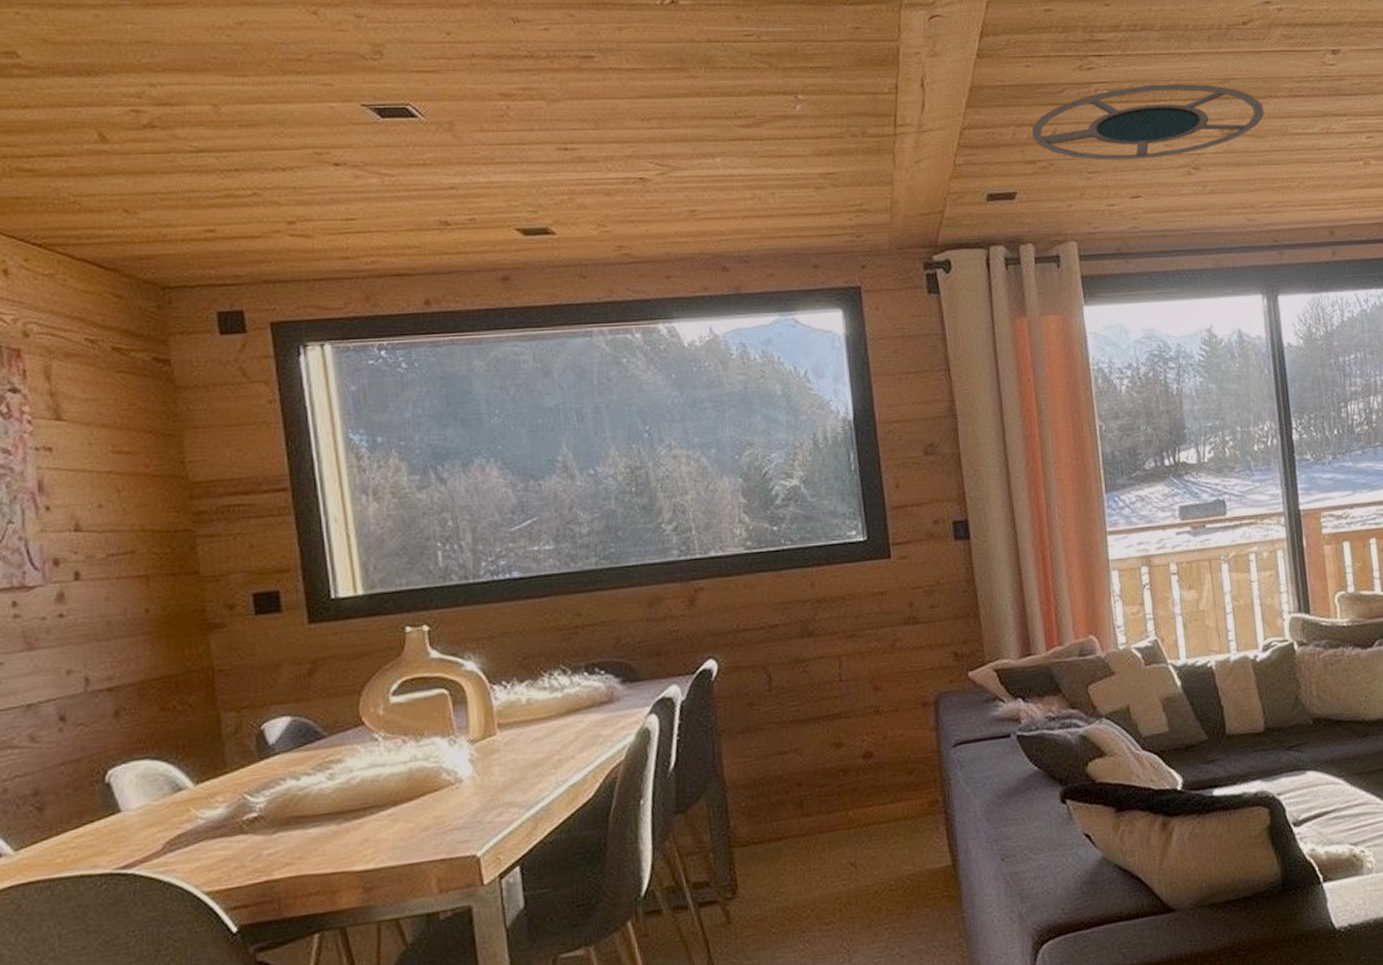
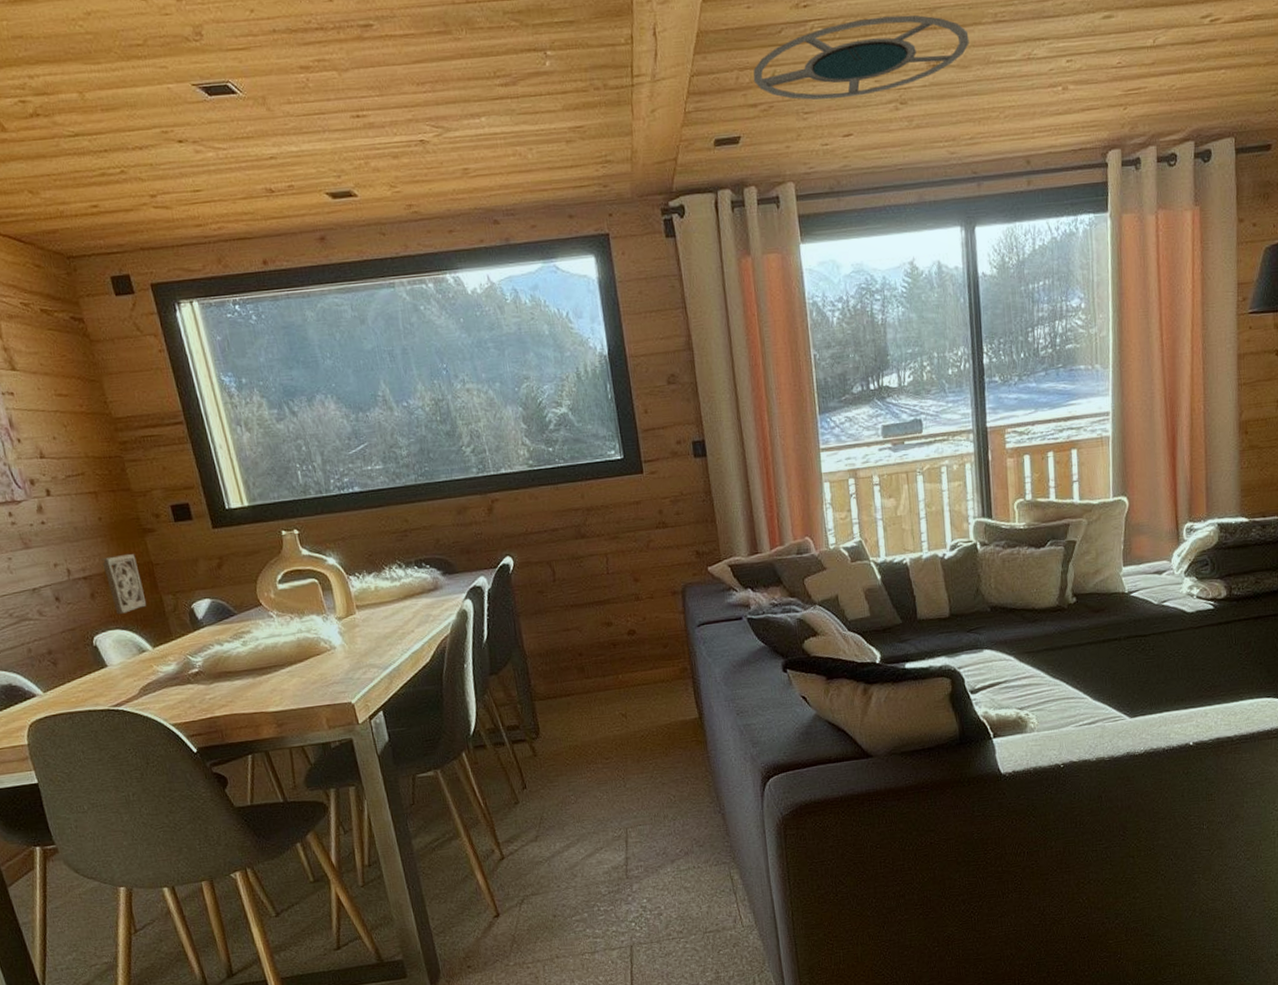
wall ornament: none [139,656,195,739] -> present [101,553,146,614]

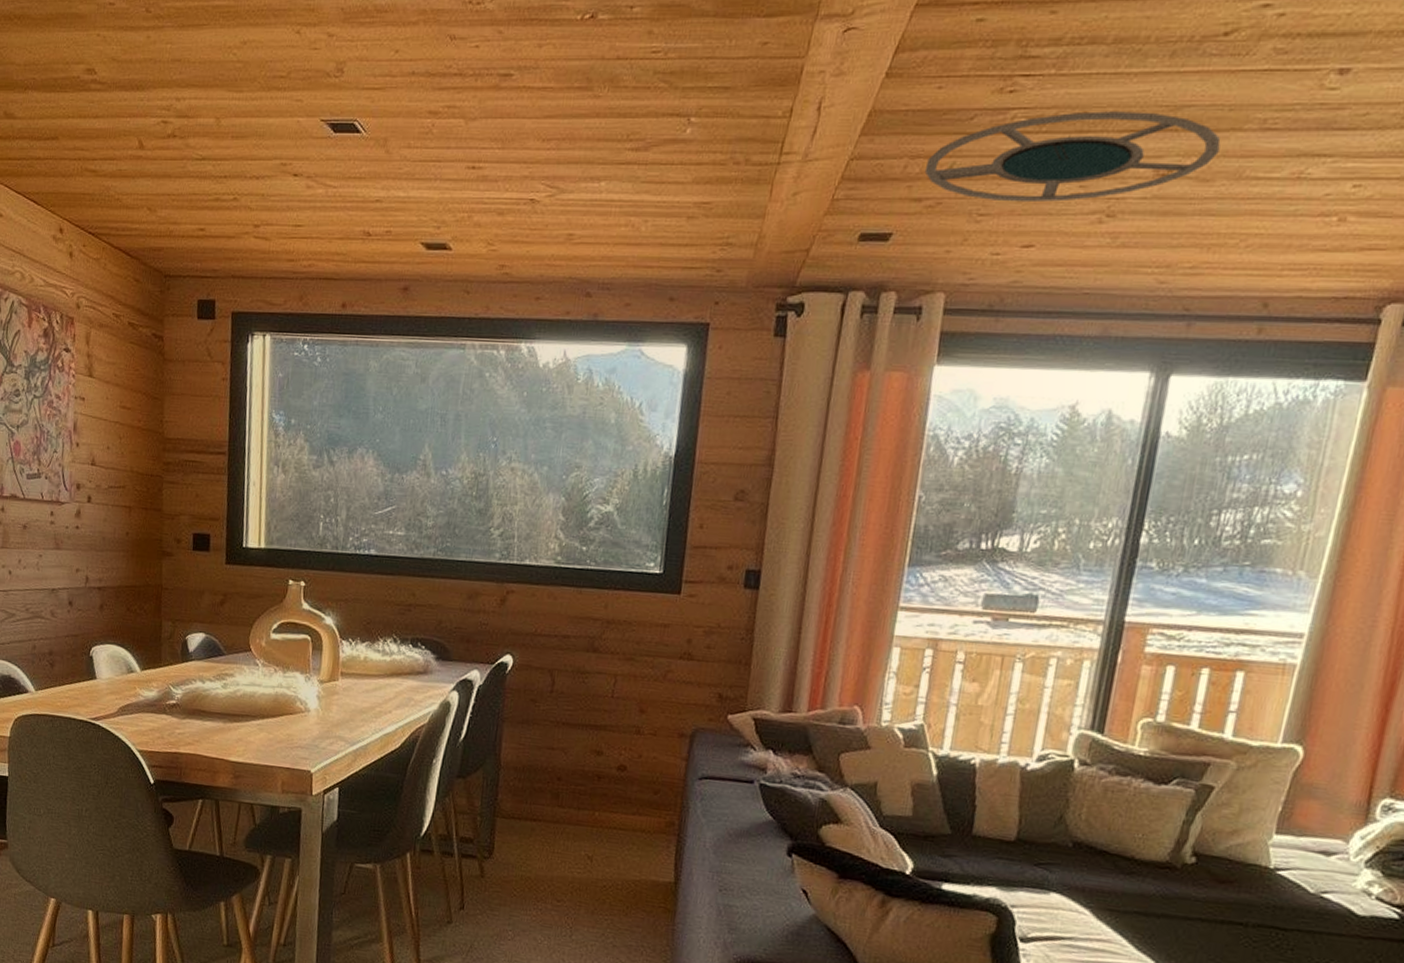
wall ornament: present [101,553,146,614] -> none [117,572,149,631]

